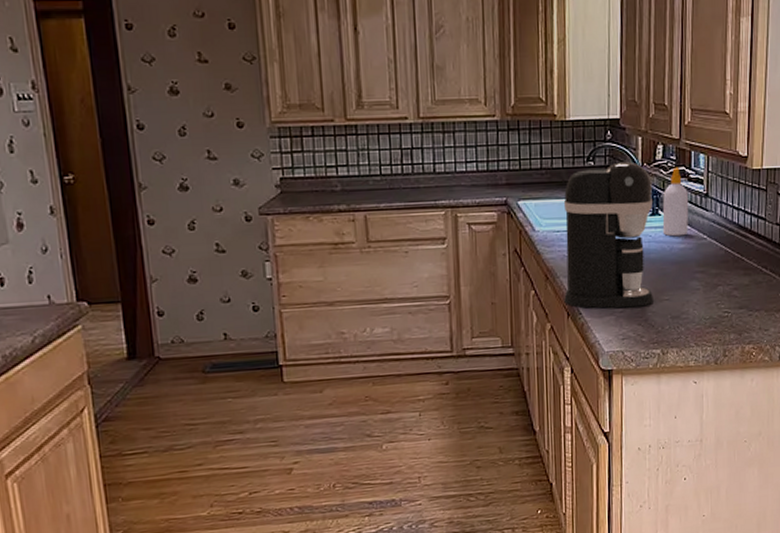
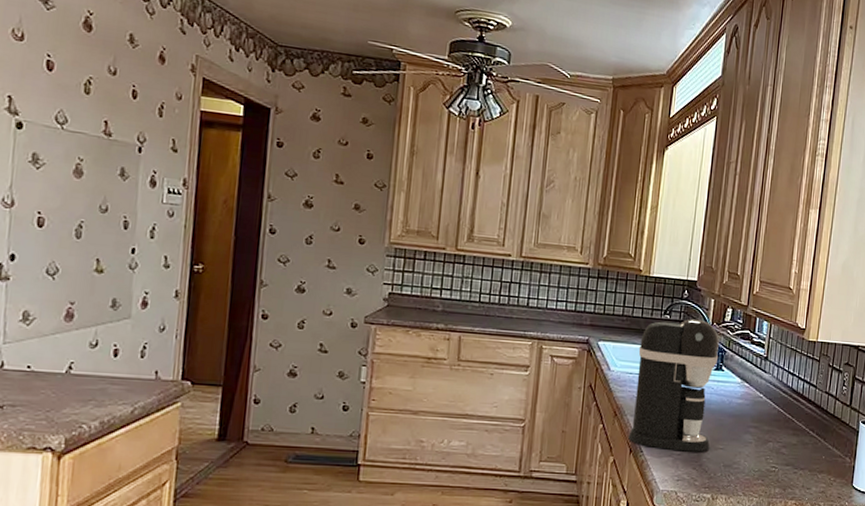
soap bottle: present [662,167,689,237] -> none [724,330,751,392]

